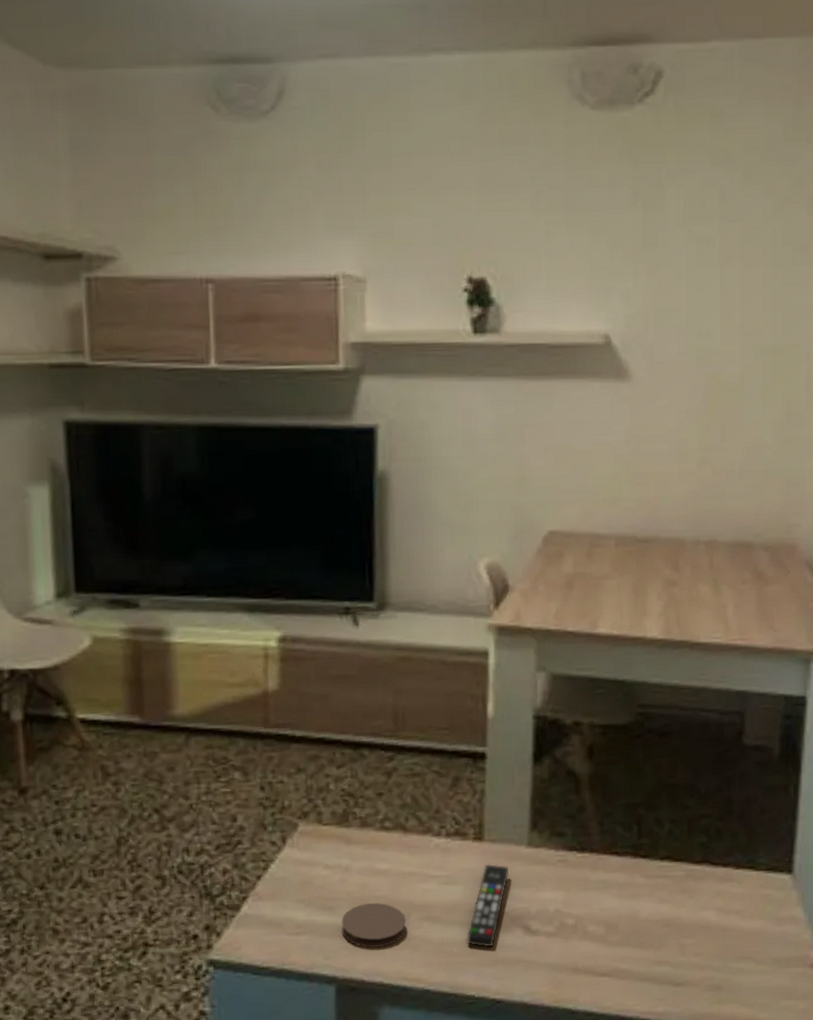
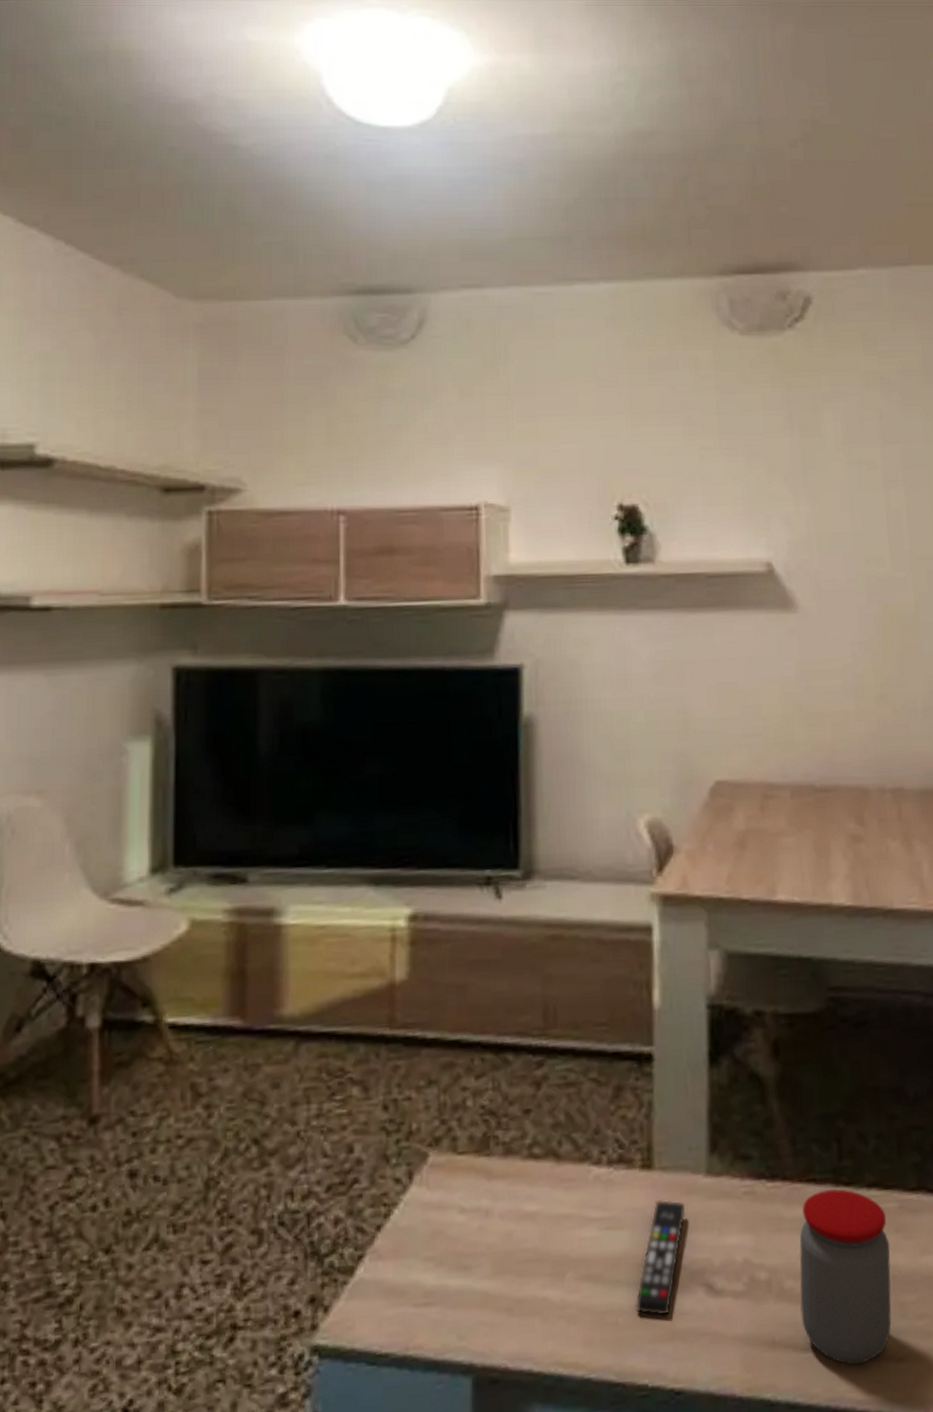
coaster: present [341,902,407,948] -> none [480,1257,561,1322]
jar: none [600,860,676,987] -> present [799,1189,892,1365]

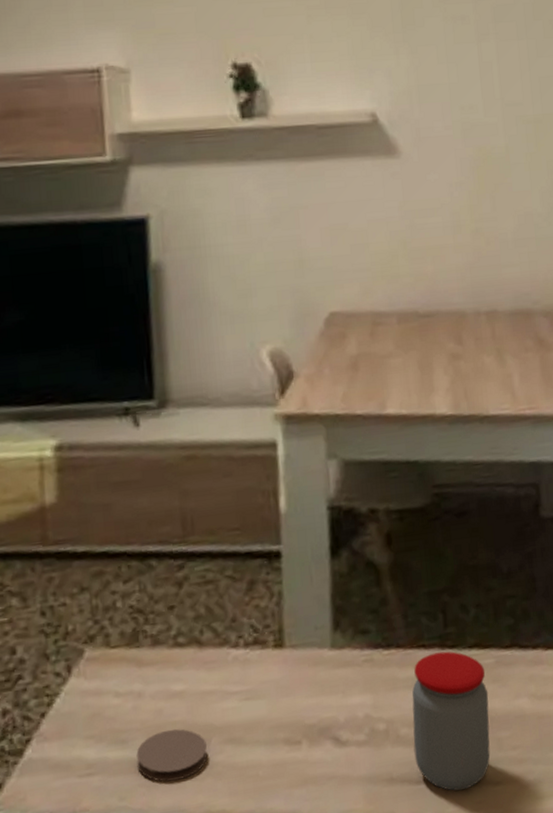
coaster: none [480,1257,561,1322] -> present [136,729,208,782]
remote control: present [635,1199,685,1316] -> none [272,671,313,767]

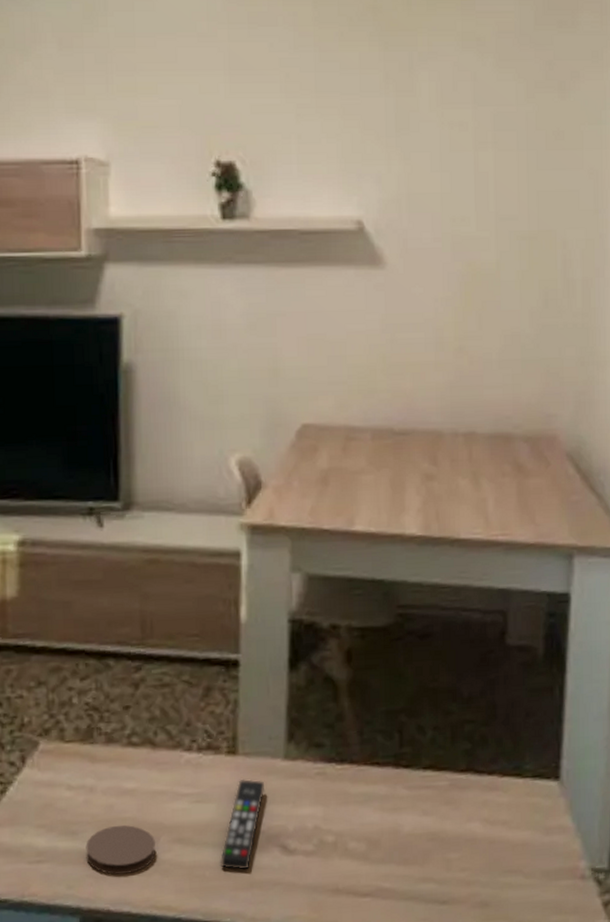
remote control: none [272,671,313,767] -> present [219,778,264,870]
jar: present [412,651,491,791] -> none [361,770,440,907]

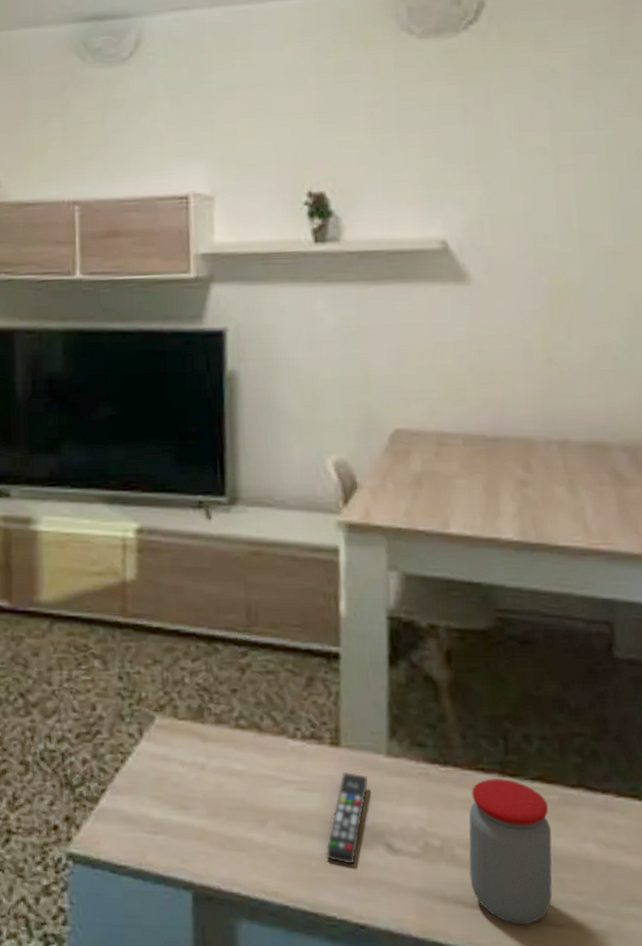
coaster: present [86,825,156,875] -> none [197,805,264,854]
jar: none [361,770,440,907] -> present [469,778,553,925]

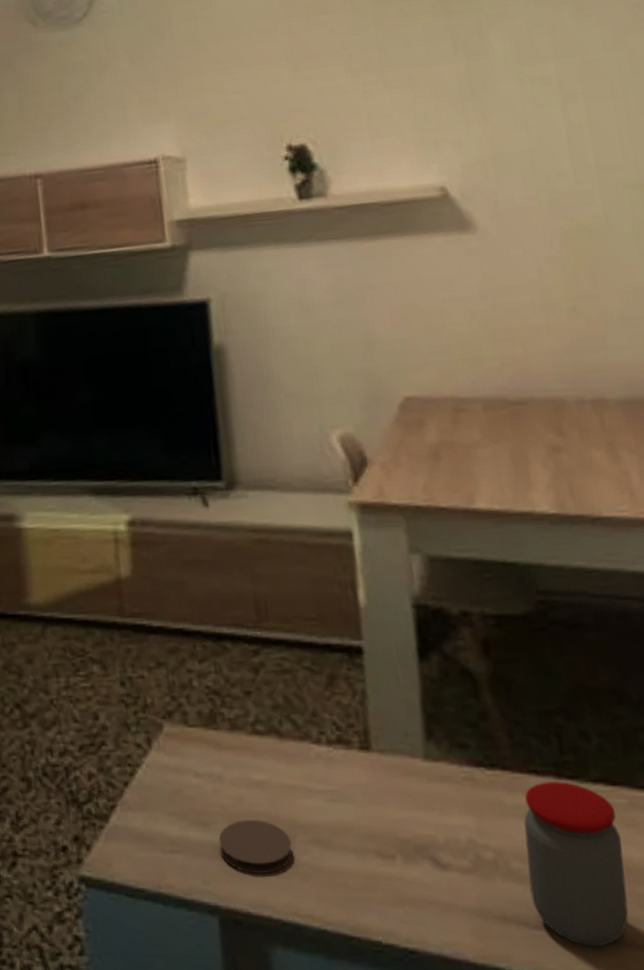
coaster: none [197,805,264,854] -> present [218,819,293,874]
remote control: present [325,771,368,865] -> none [363,778,406,882]

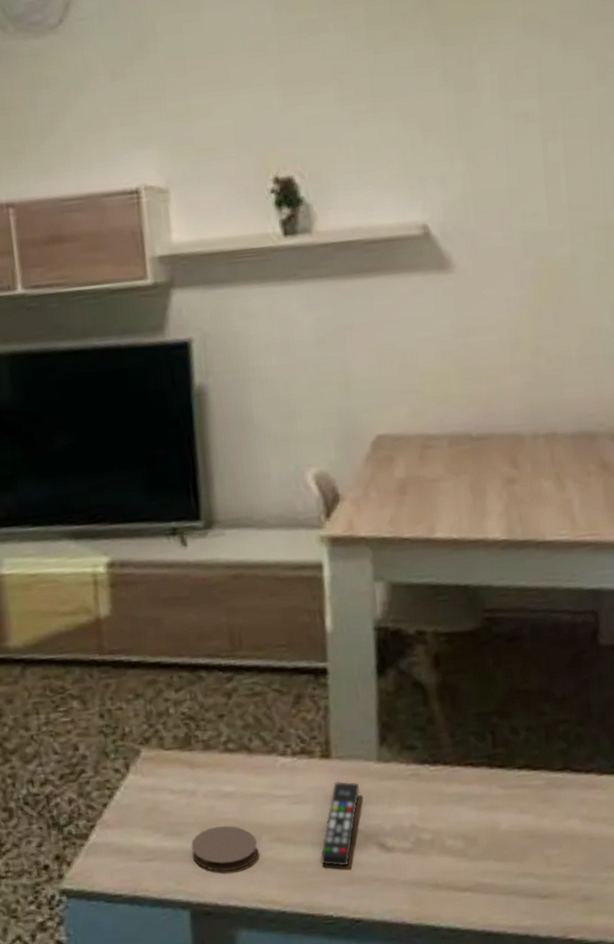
remote control: none [363,778,406,882] -> present [320,781,359,867]
jar: present [524,782,629,947] -> none [458,770,538,901]

